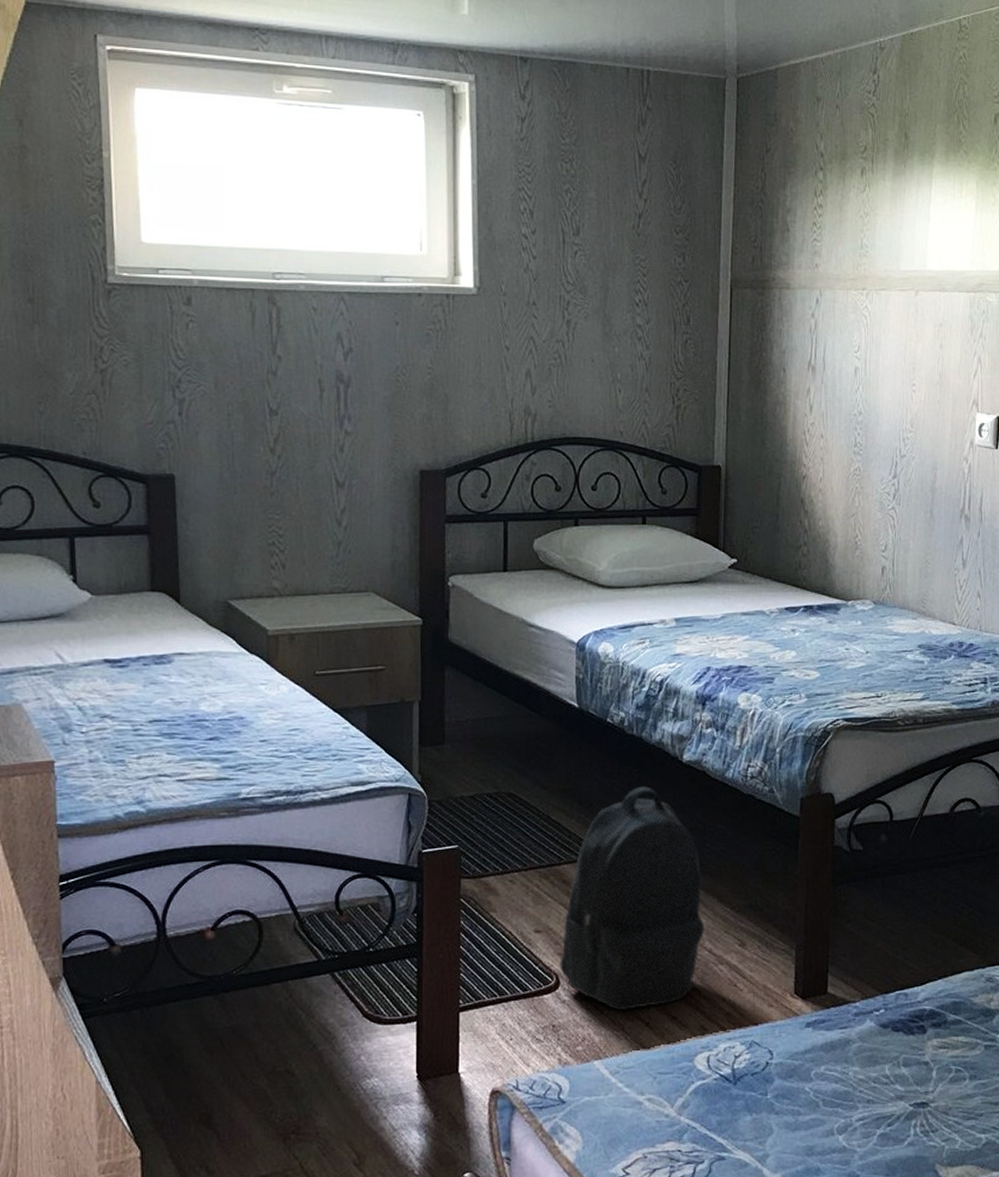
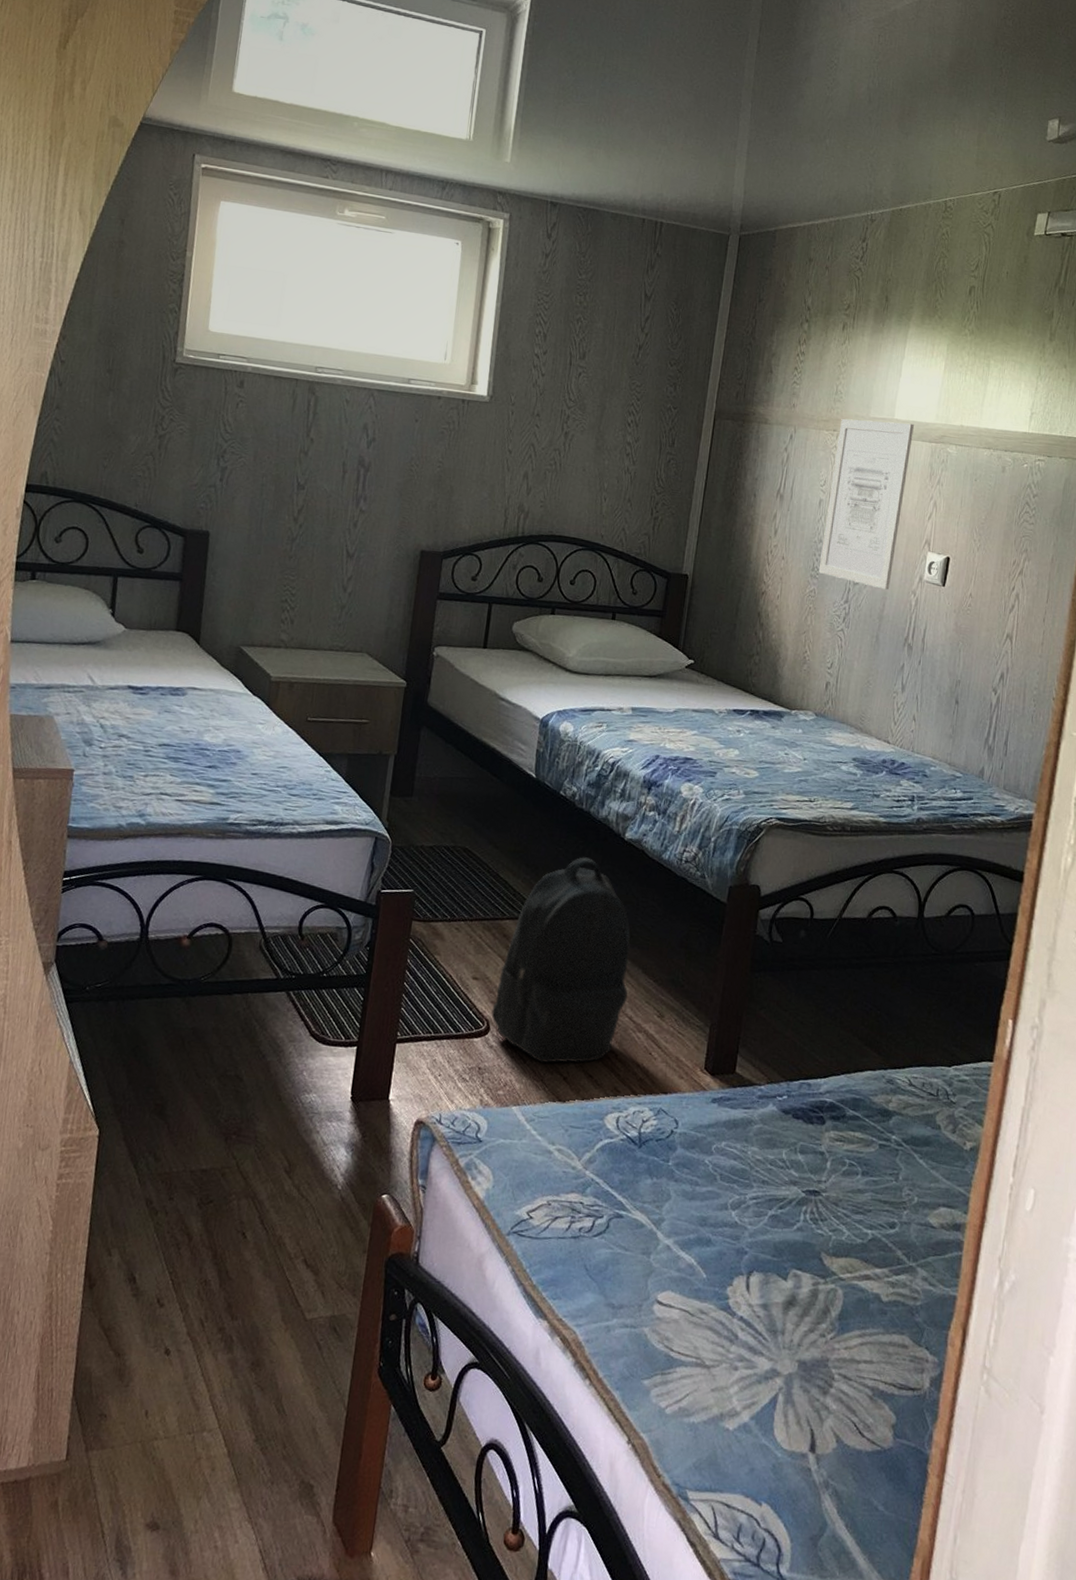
wall art: none [861,273,949,459] -> present [818,418,914,590]

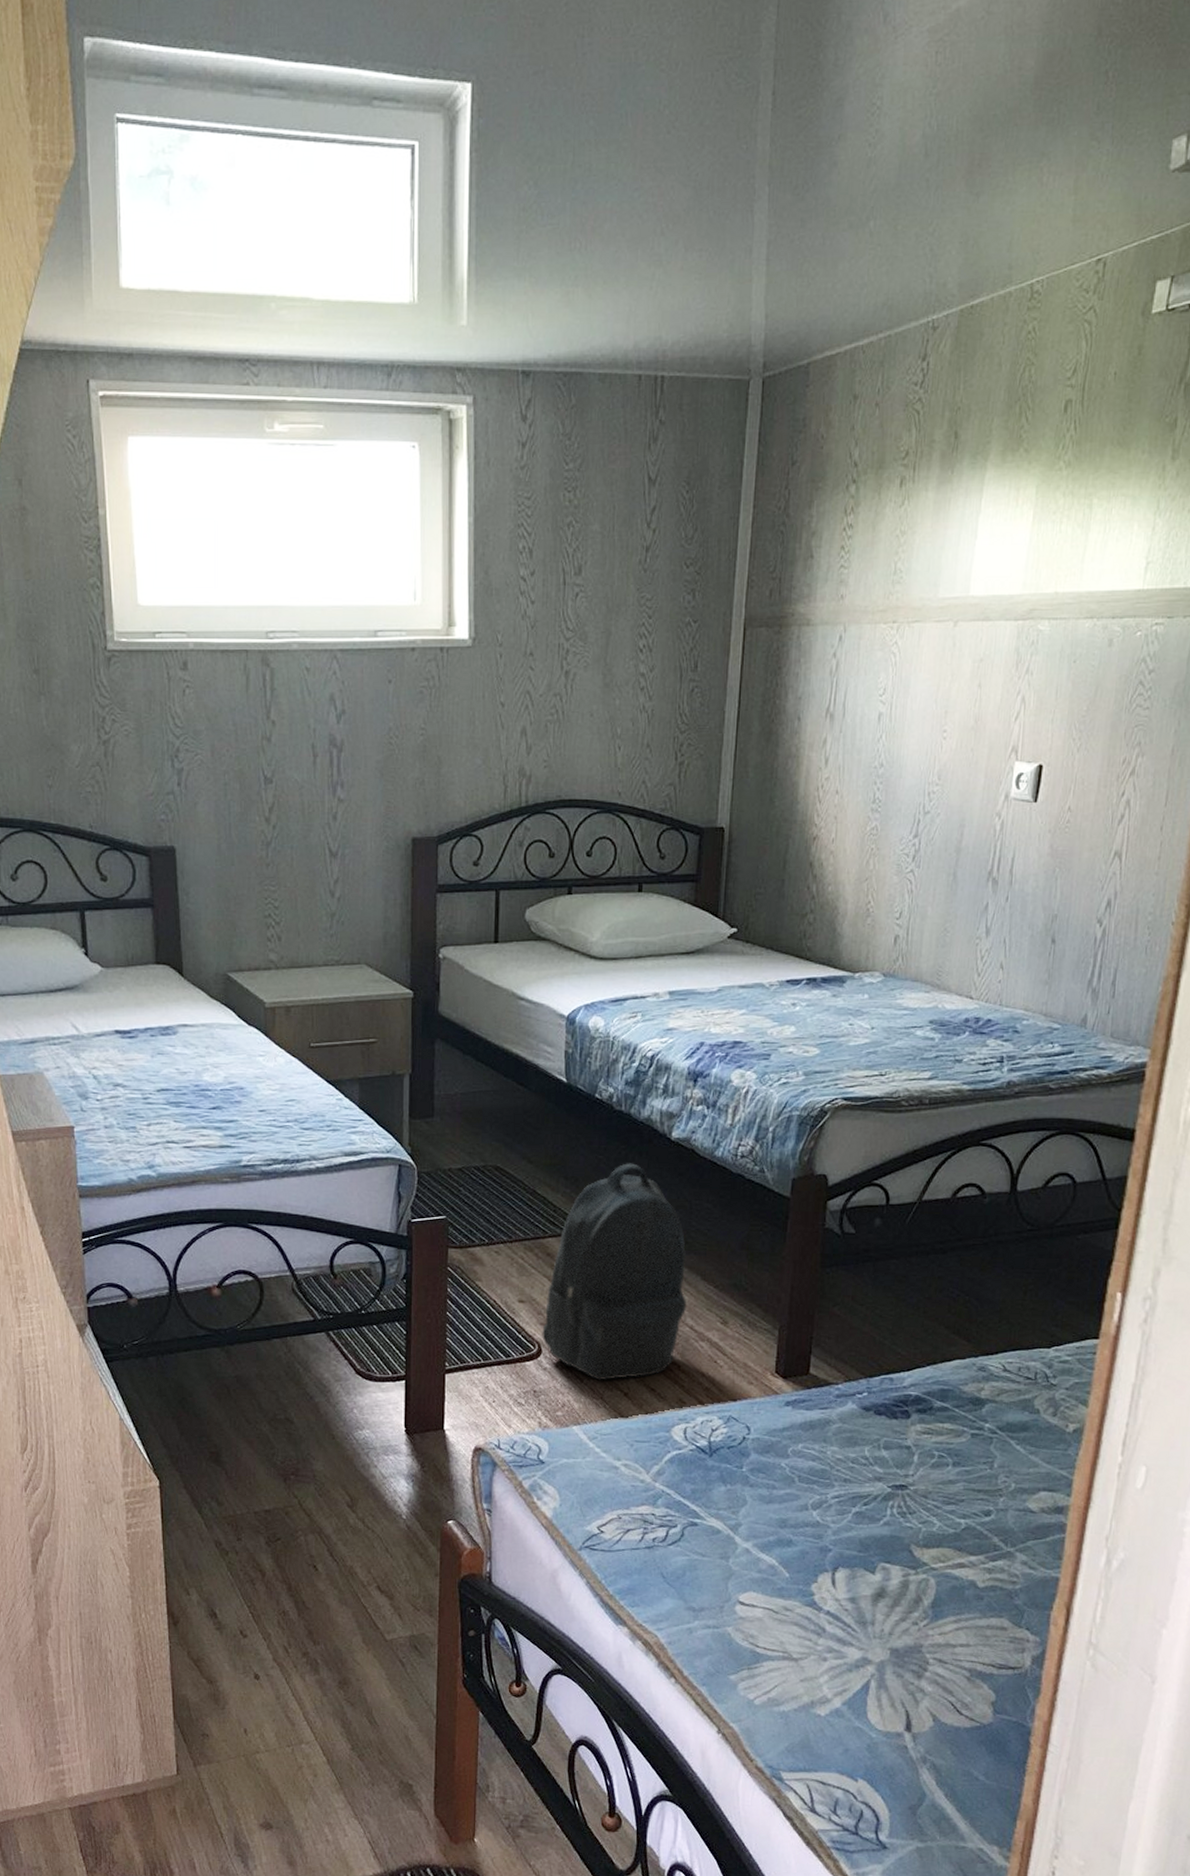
wall art: present [818,418,914,590] -> none [880,599,995,815]

